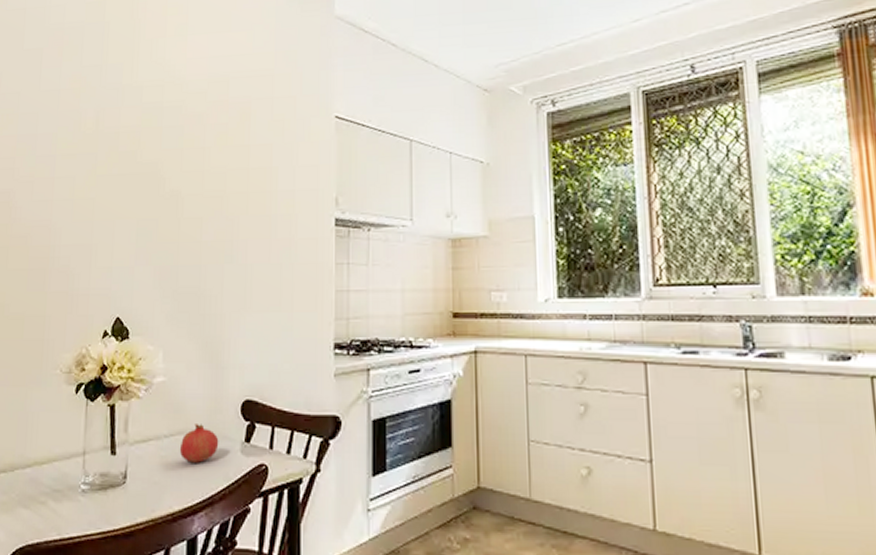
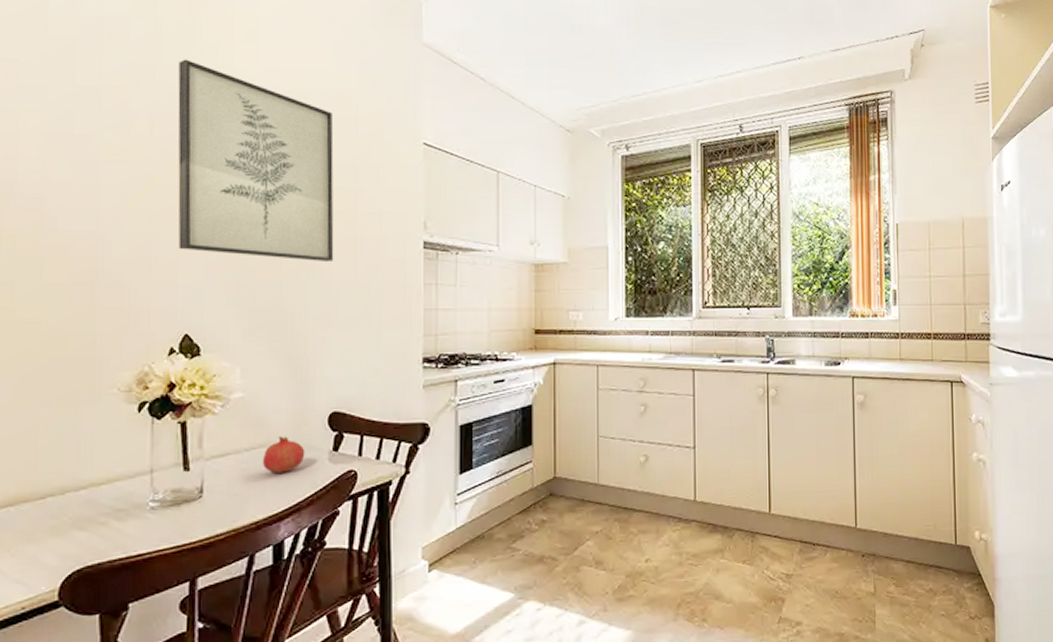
wall art: none [114,57,251,243] -> present [178,59,334,261]

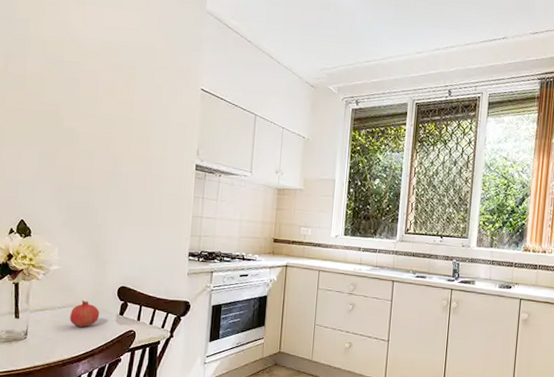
wall art: present [178,59,334,261] -> none [20,14,136,174]

